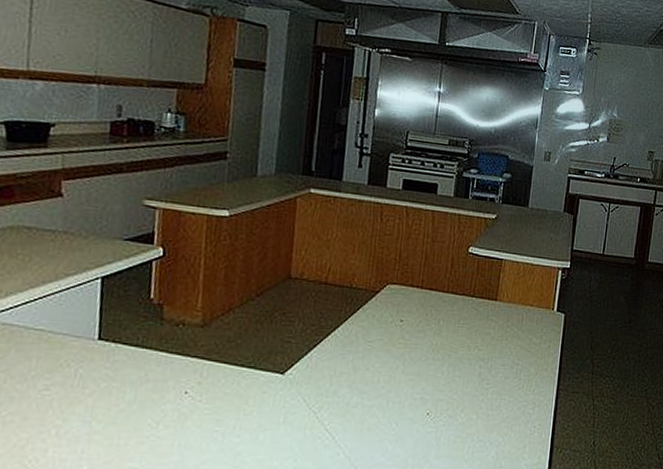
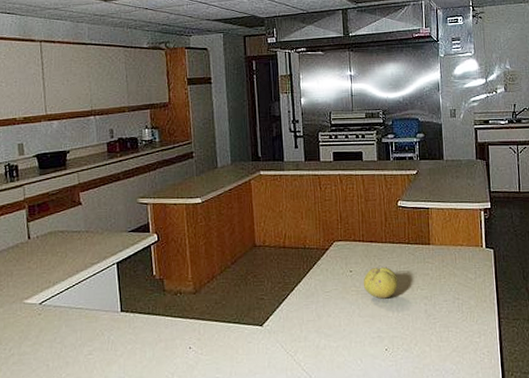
fruit: none [413,319,455,356] -> present [363,266,399,299]

